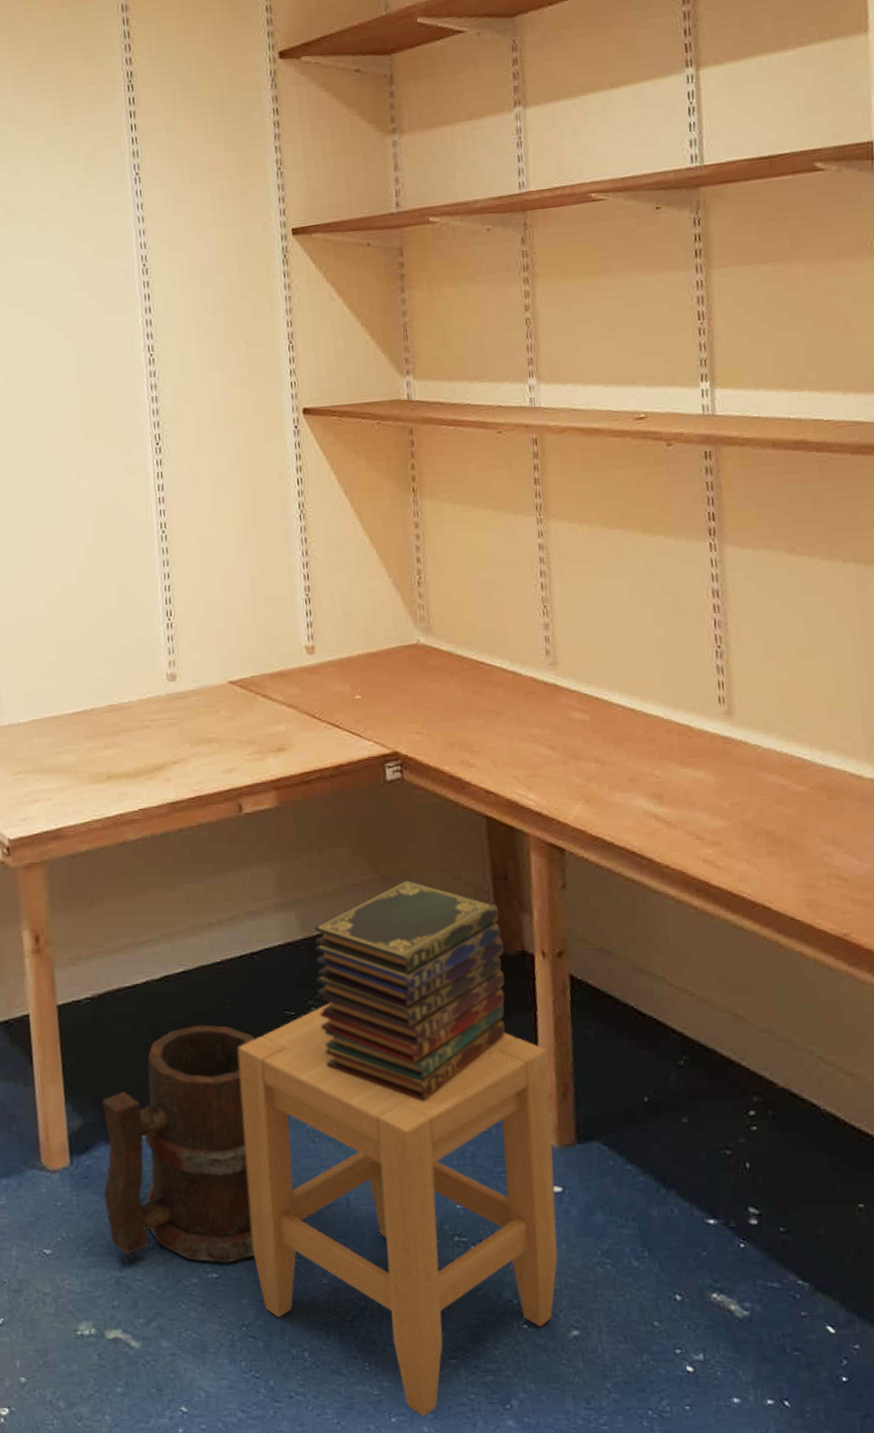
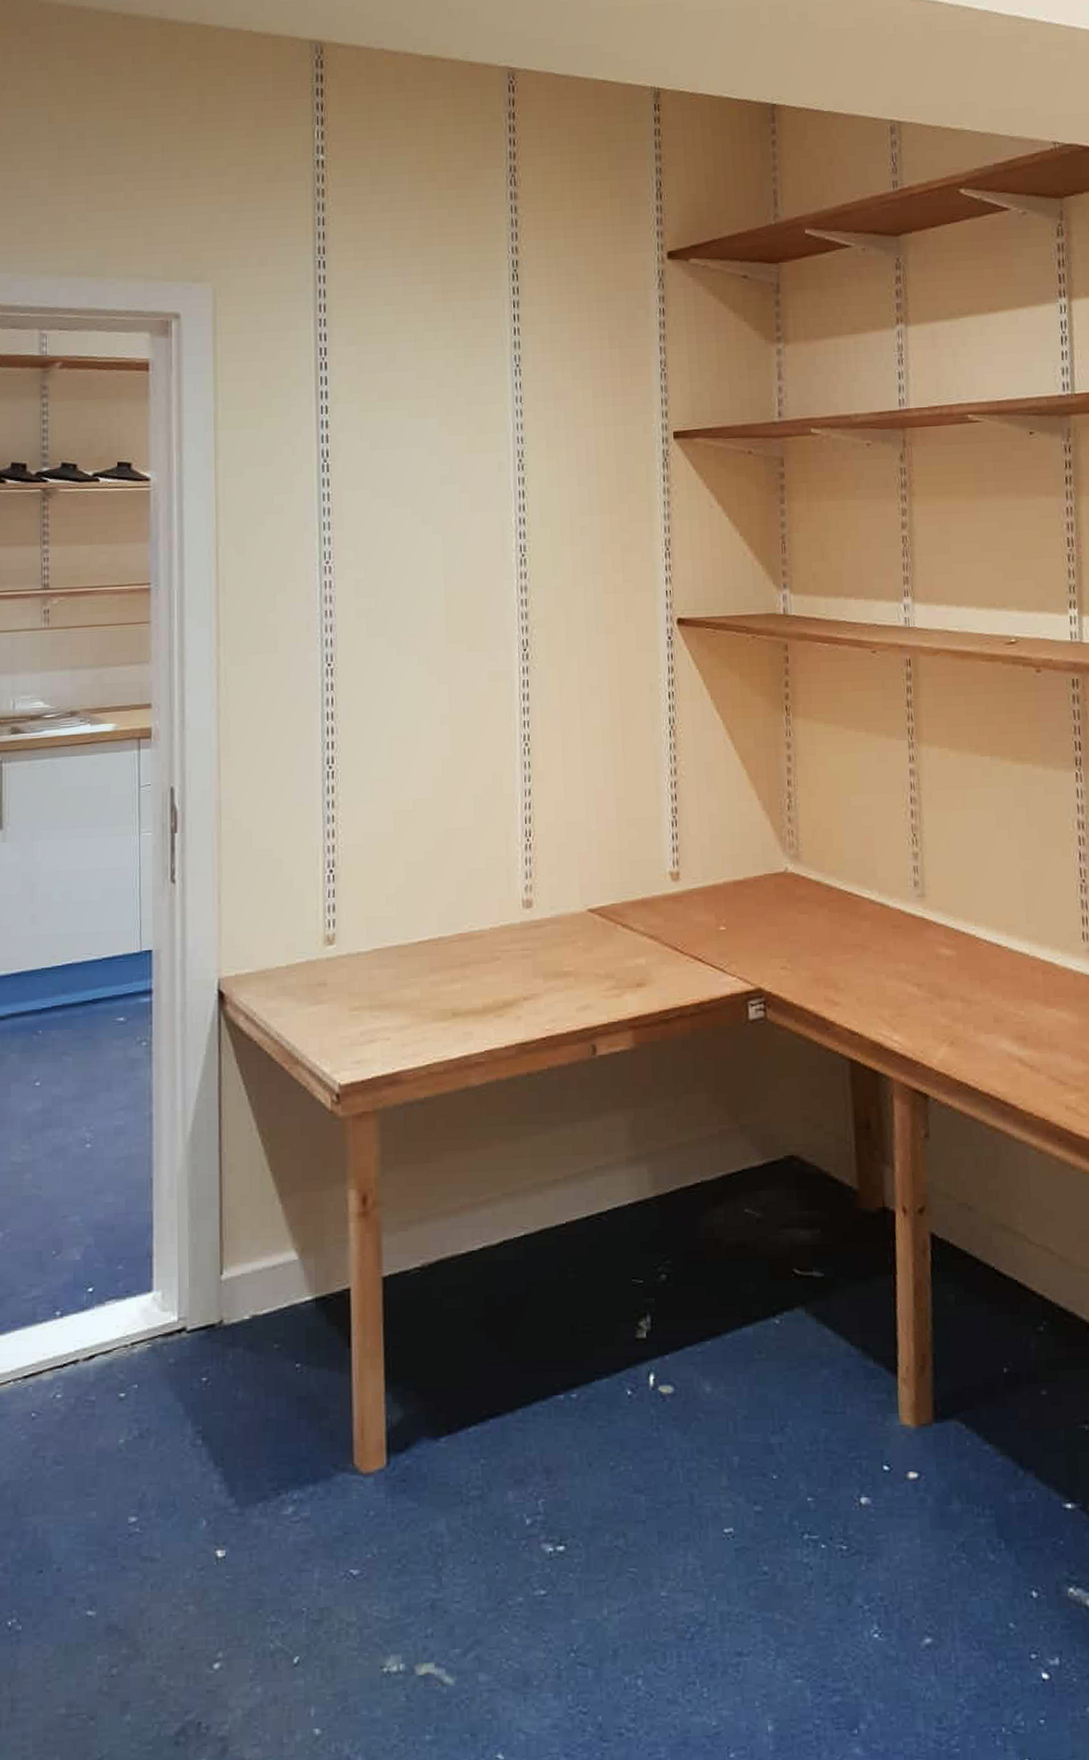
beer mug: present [102,1025,256,1263] -> none [423,1297,599,1577]
stool: present [238,1002,558,1417] -> none [579,1268,912,1750]
book stack: present [314,879,505,1102] -> none [667,1129,864,1380]

